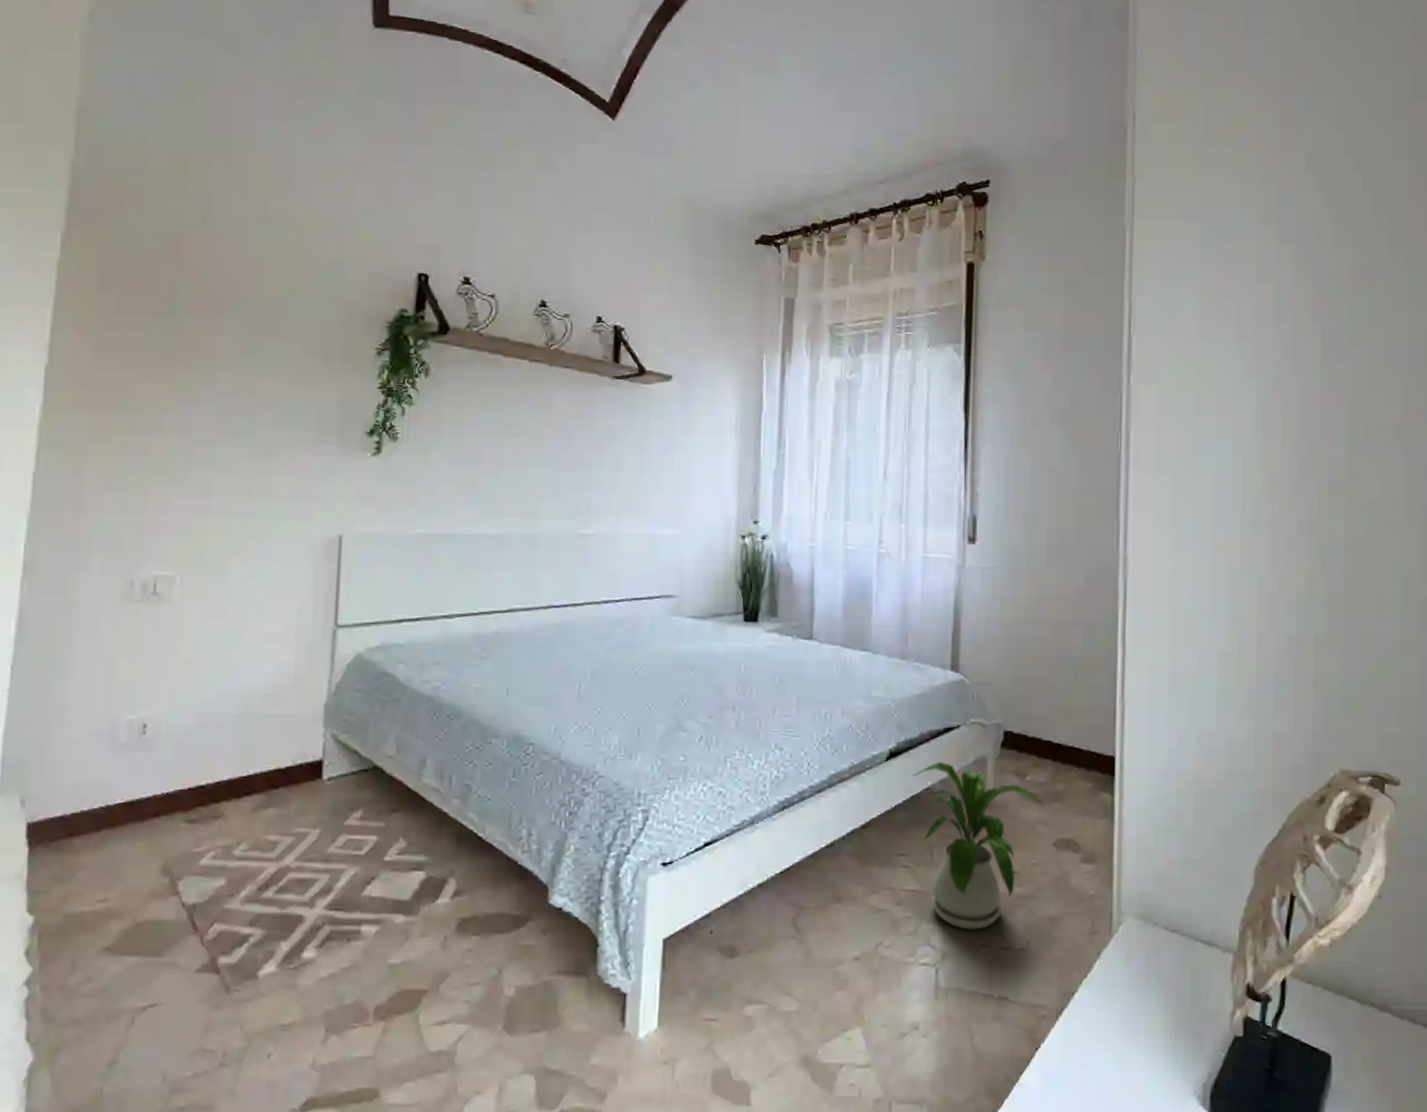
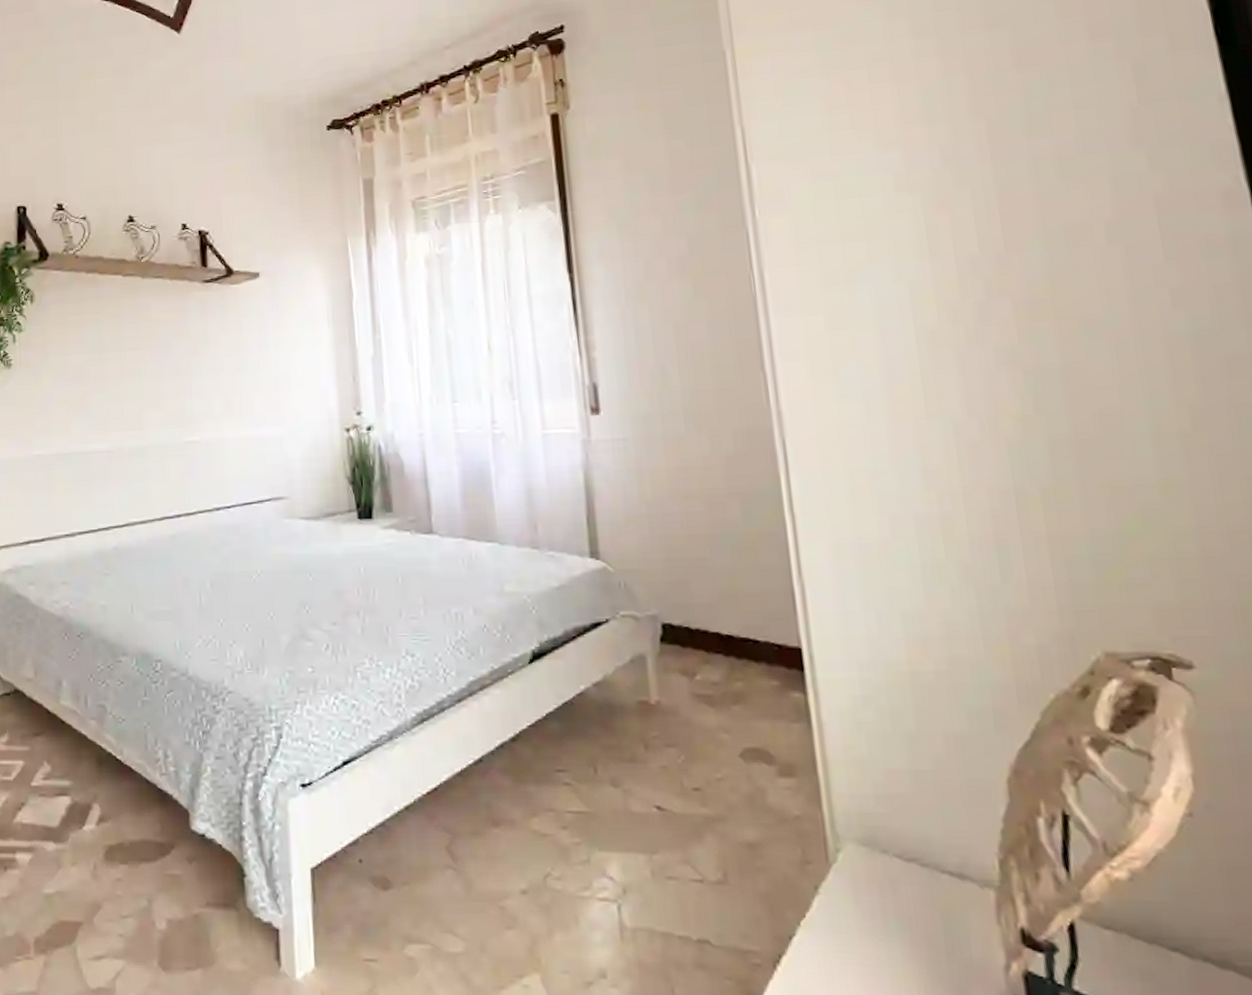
house plant: present [913,761,1043,930] -> none [562,662,721,858]

